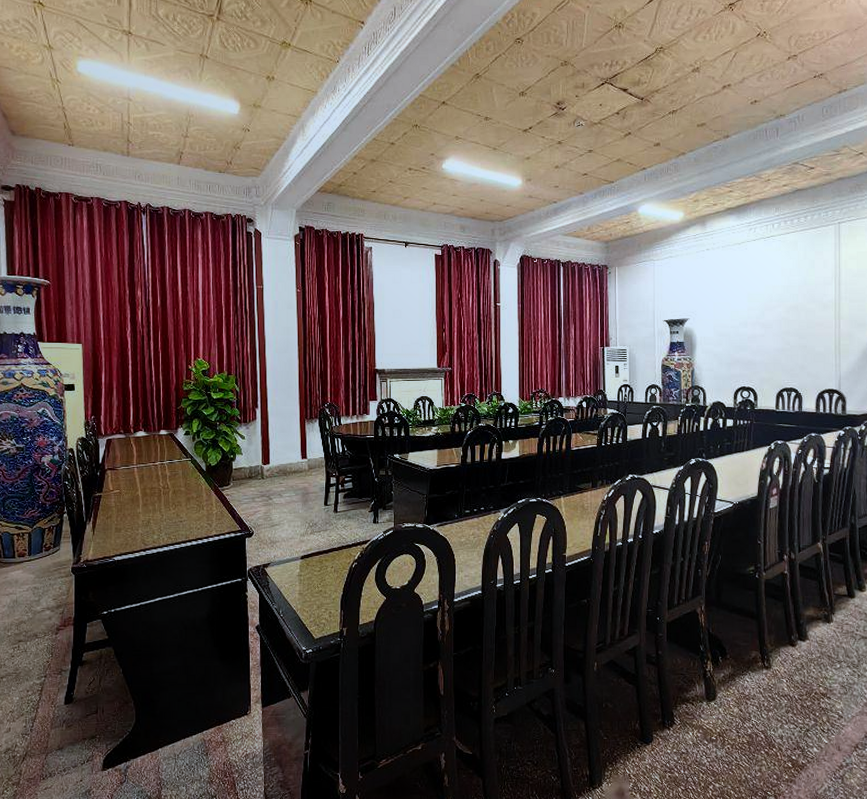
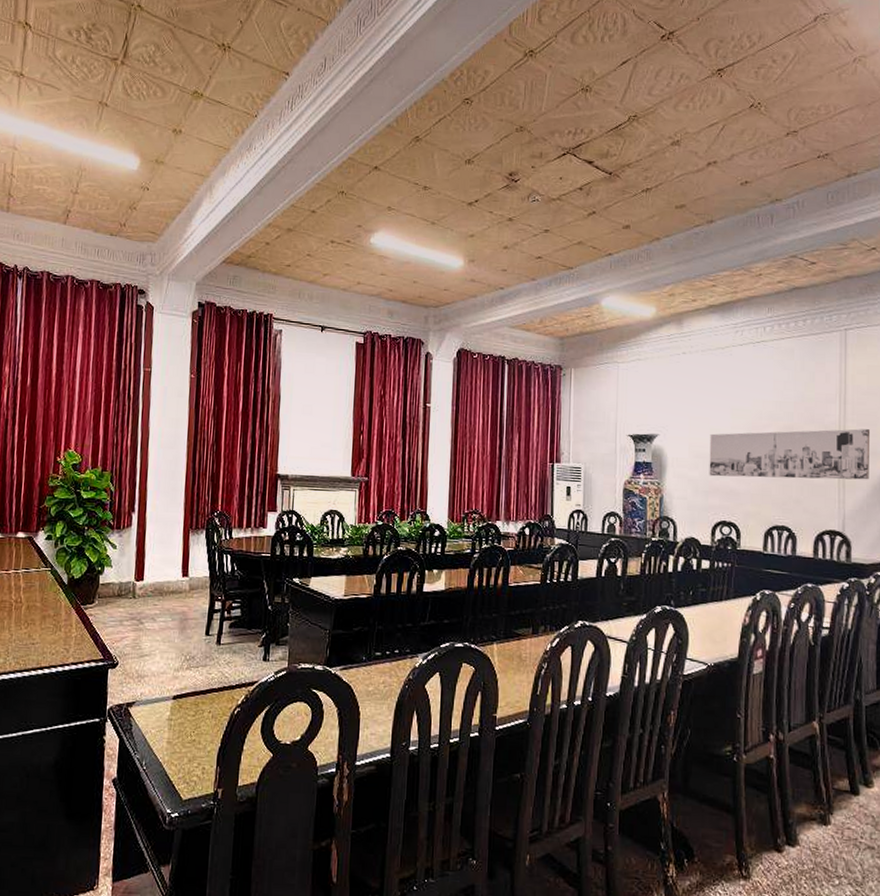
wall art: none [730,305,860,351] -> present [709,429,871,480]

